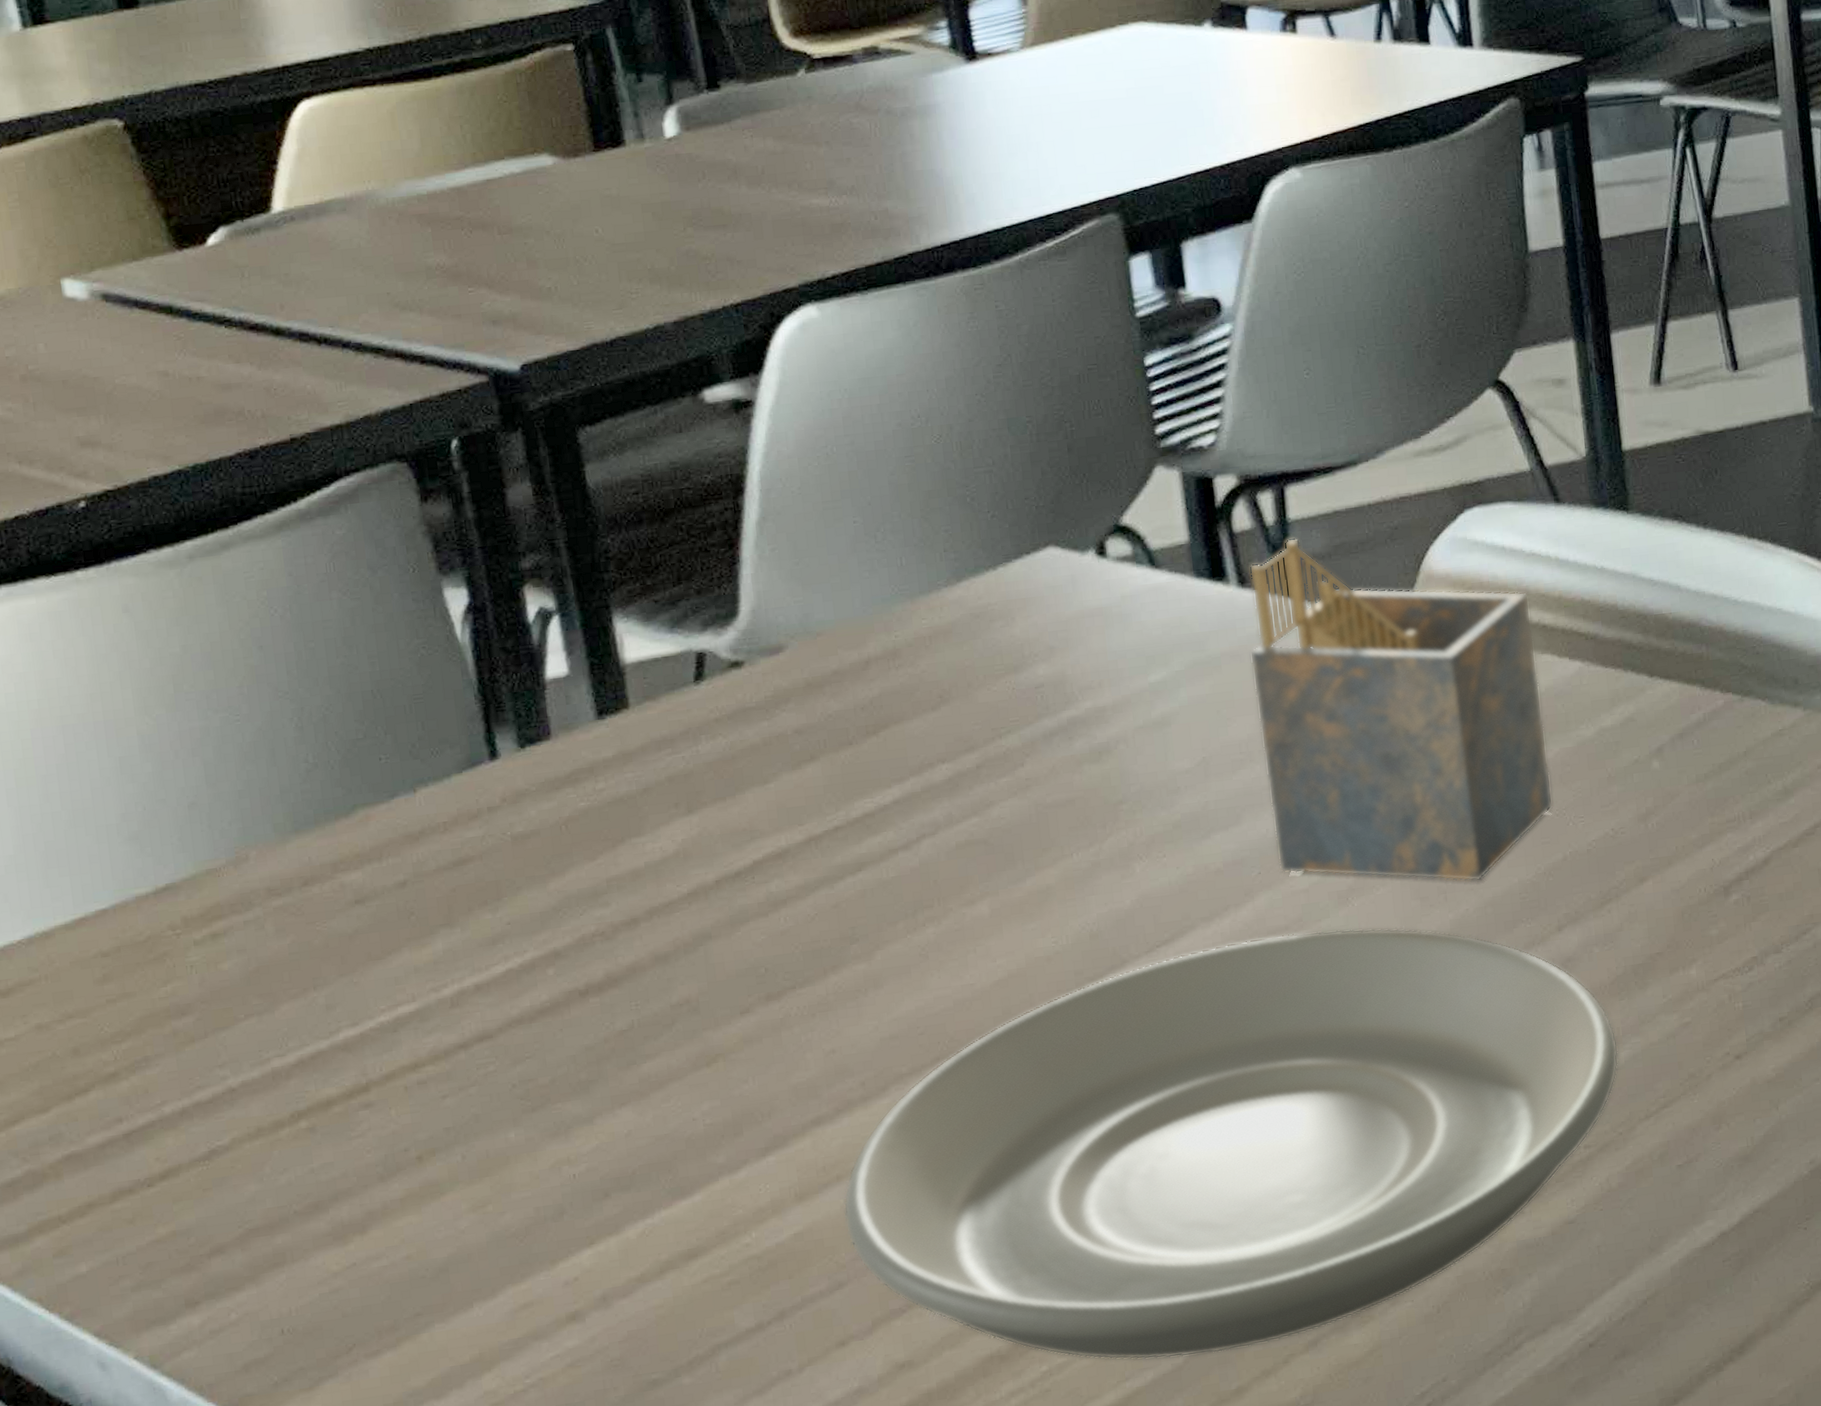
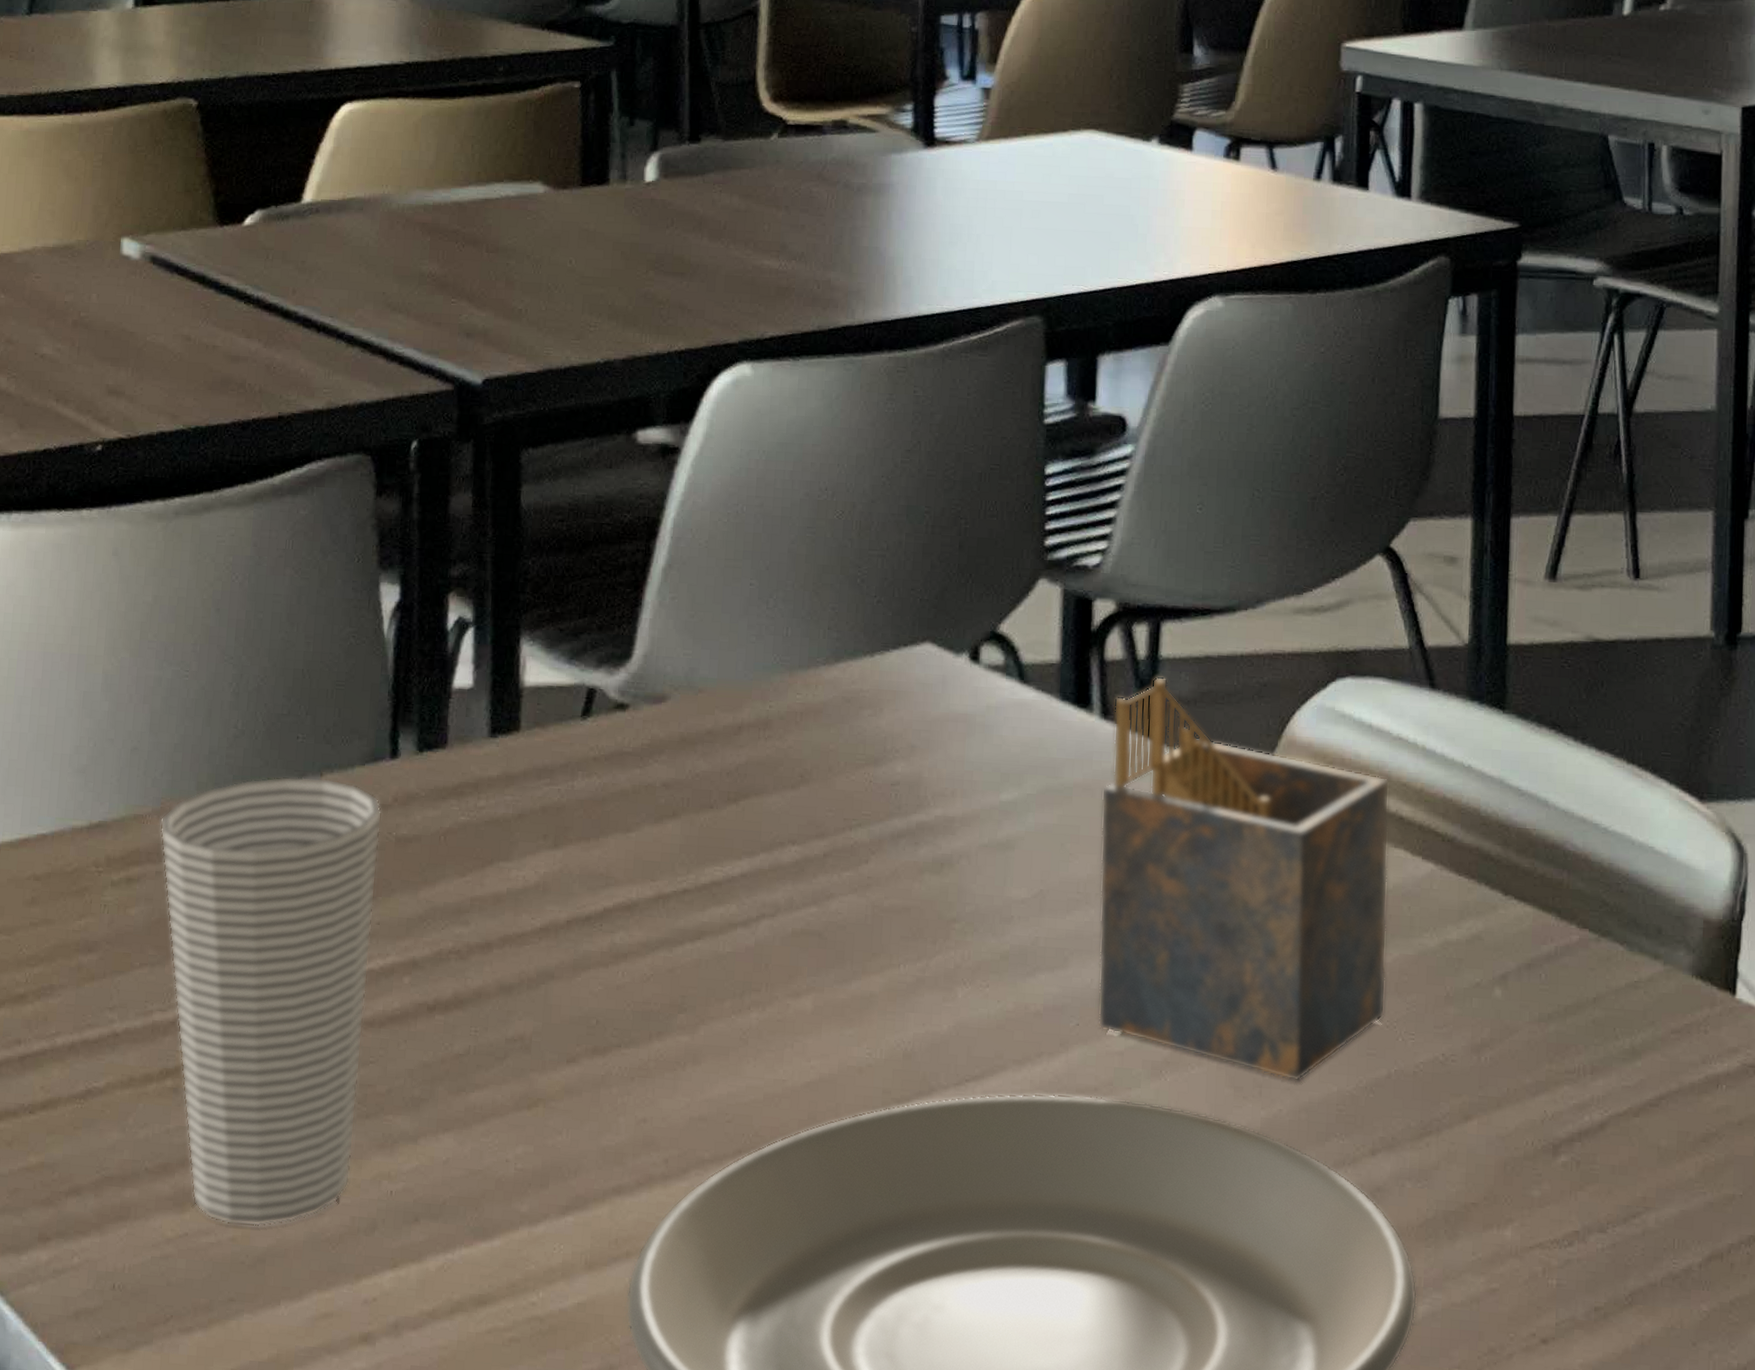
cup: none [238,792,527,1245] -> present [160,776,382,1227]

